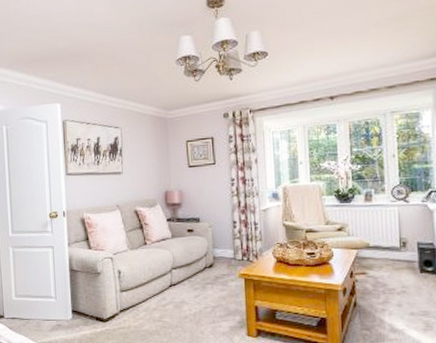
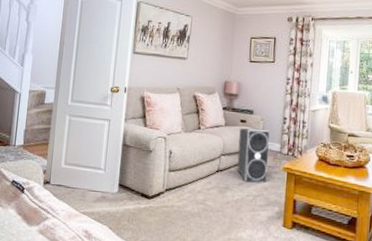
stereo: none [188,236,224,294] -> present [237,128,270,183]

